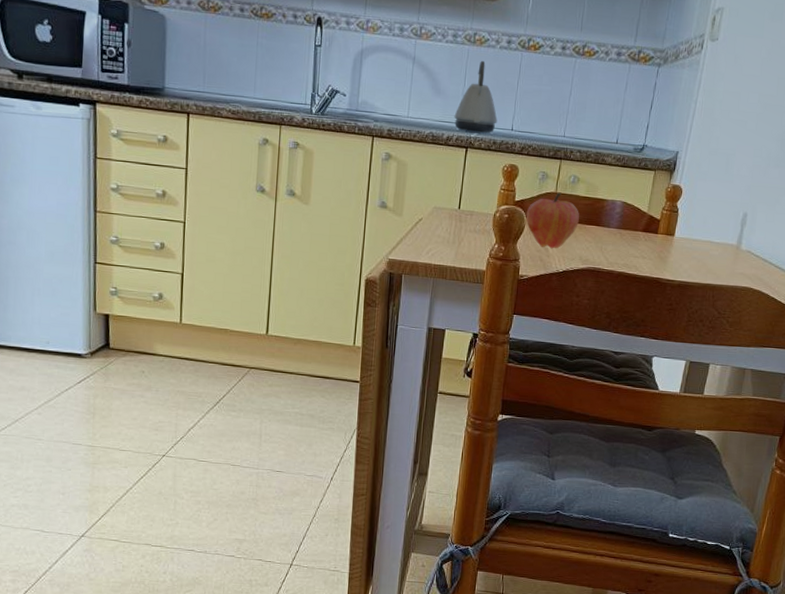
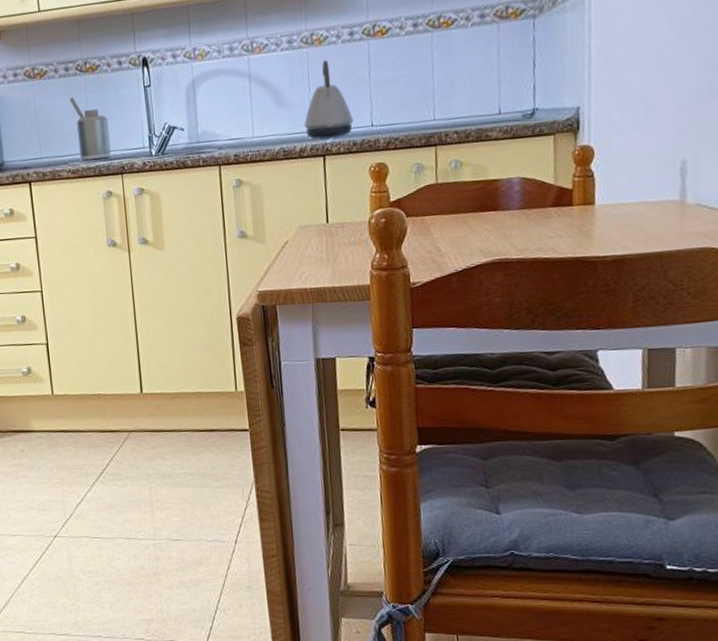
soap dispenser: none [240,39,275,107] -> present [69,97,111,161]
fruit: present [526,192,580,249] -> none [405,182,472,247]

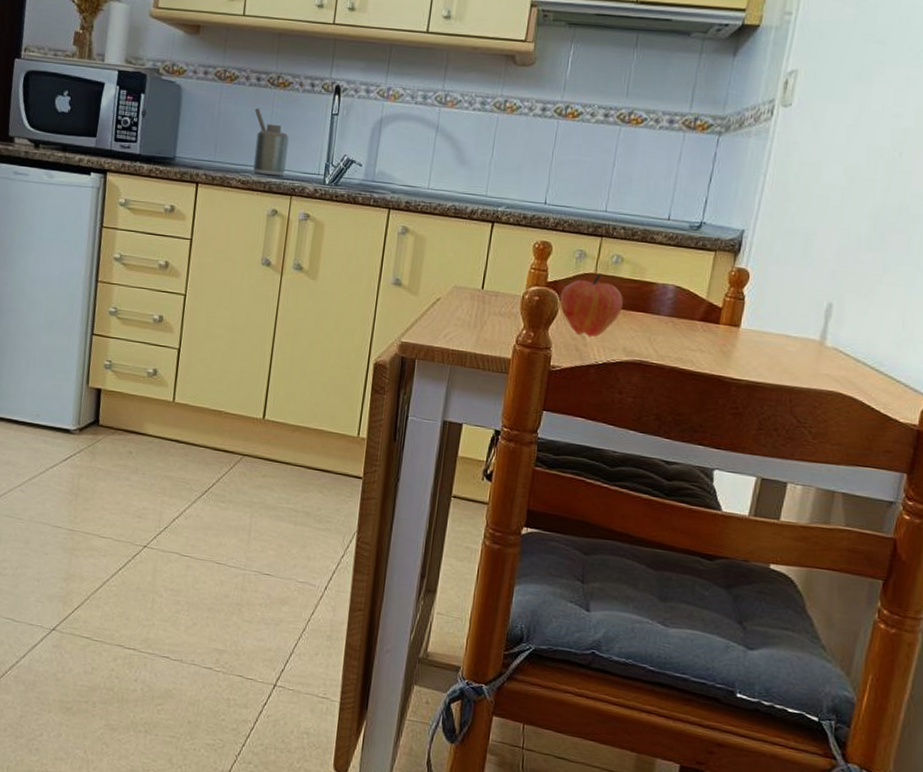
kettle: present [304,59,354,139] -> none [479,129,529,207]
fruit: none [405,182,472,247] -> present [559,273,624,337]

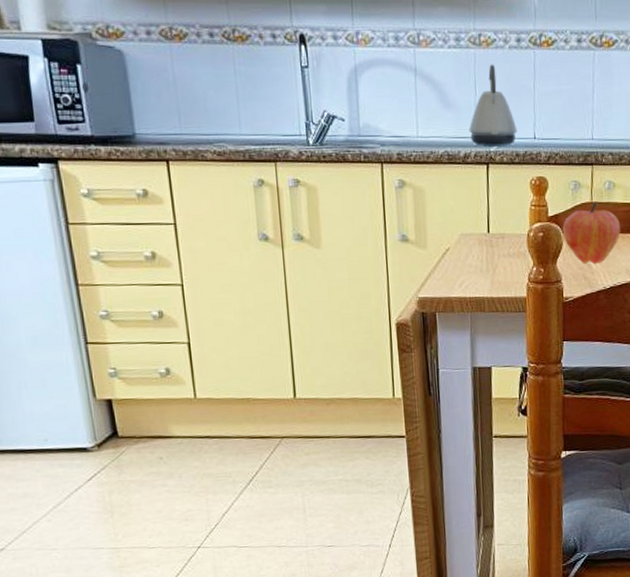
soap dispenser: present [253,108,289,177] -> none [215,68,263,143]
kettle: none [479,129,529,207] -> present [469,64,517,146]

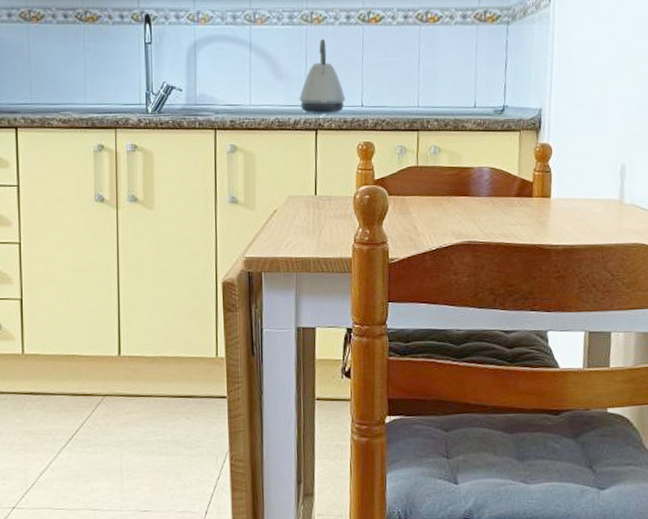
fruit: present [562,201,621,265] -> none [388,165,447,227]

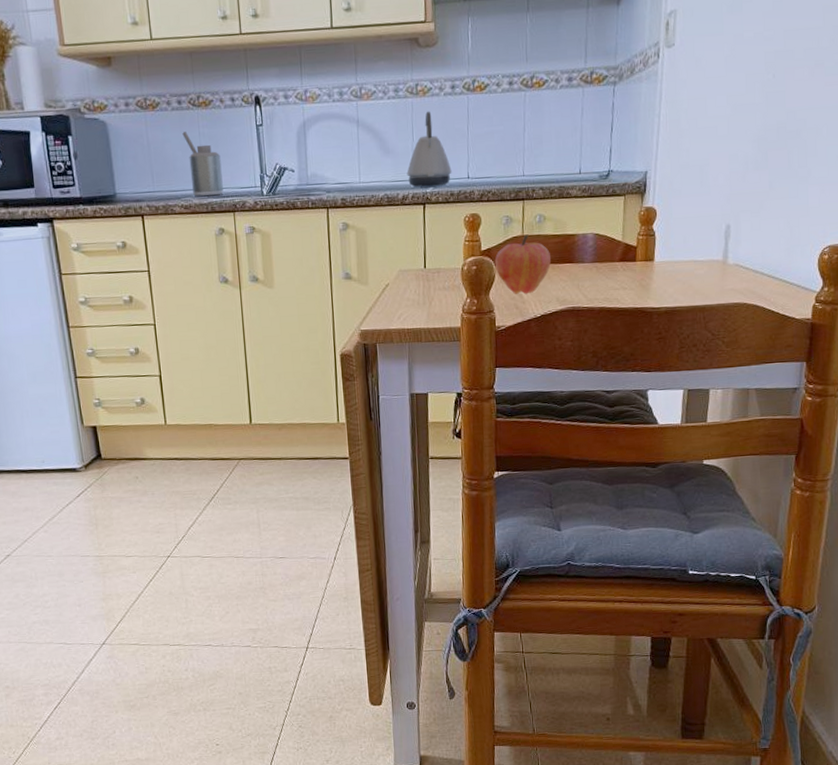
soap dispenser: none [66,45,106,112] -> present [182,132,224,197]
fruit: none [388,165,447,227] -> present [494,234,552,295]

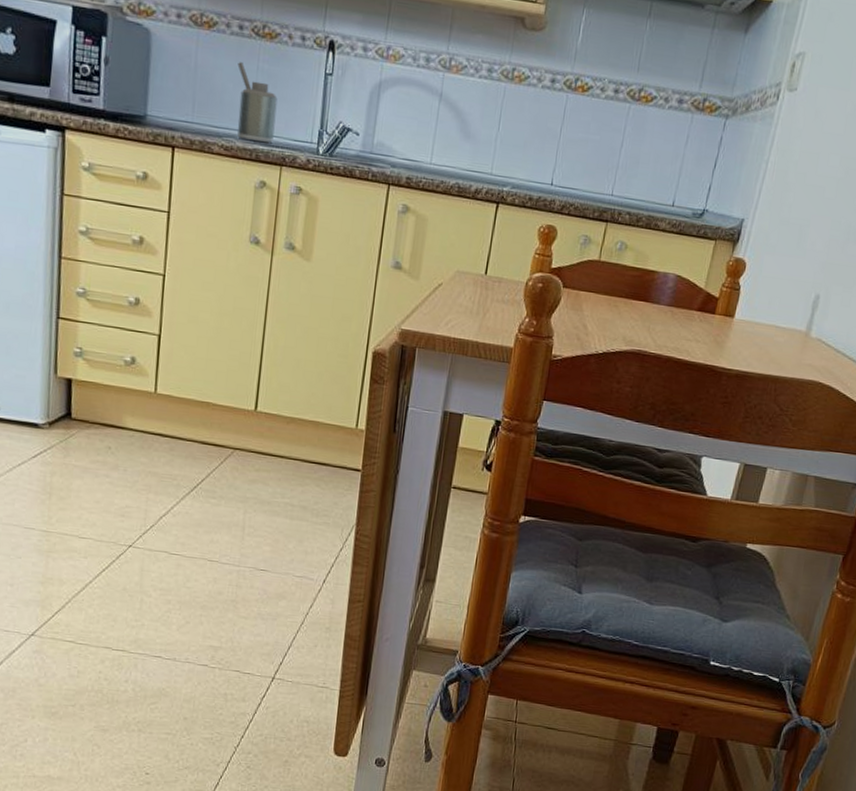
kettle: present [406,111,452,188] -> none [484,101,535,187]
fruit: present [494,234,552,295] -> none [562,260,626,326]

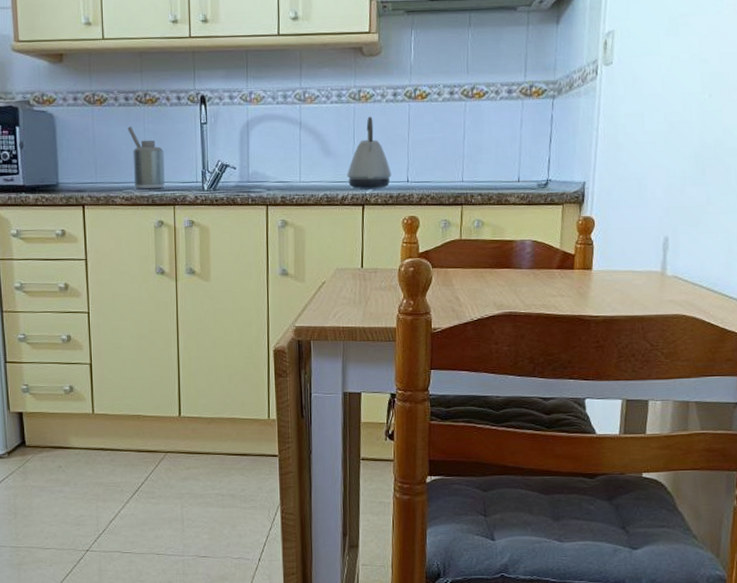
kettle: none [484,101,535,187] -> present [347,116,392,189]

